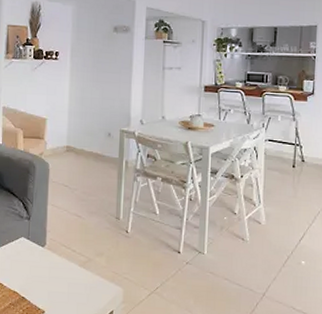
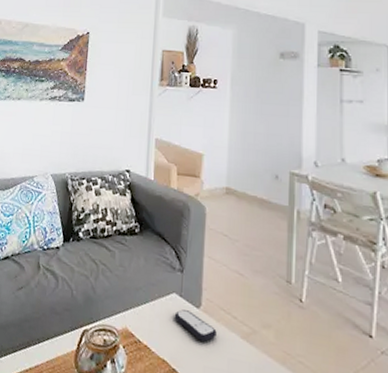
remote control: none [23,250,59,273] -> present [174,309,217,342]

